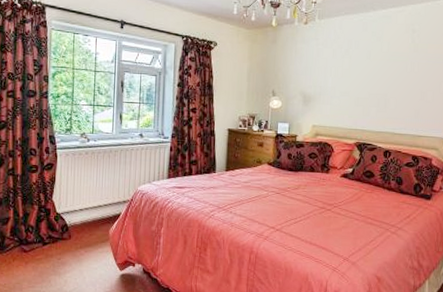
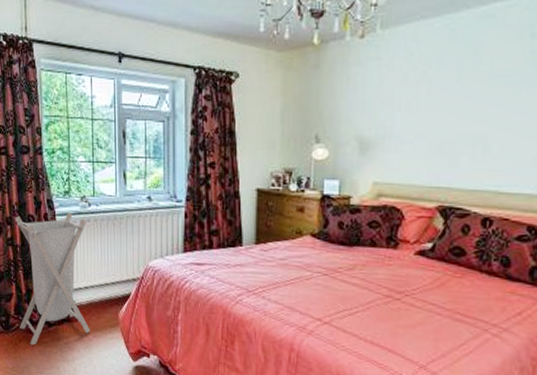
laundry hamper: none [15,147,86,263] -> present [14,213,90,346]

